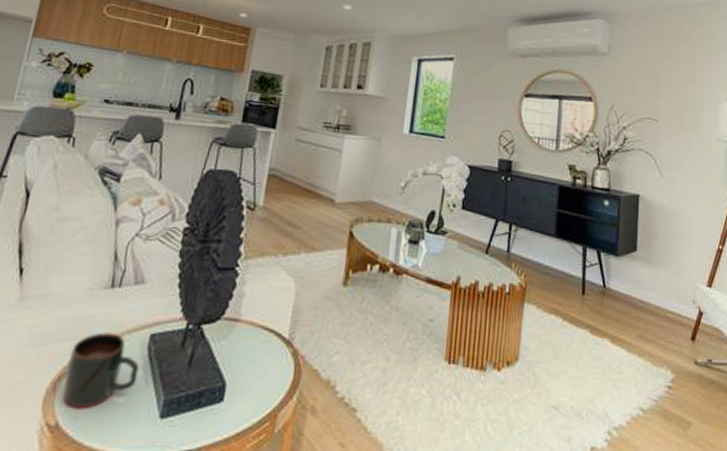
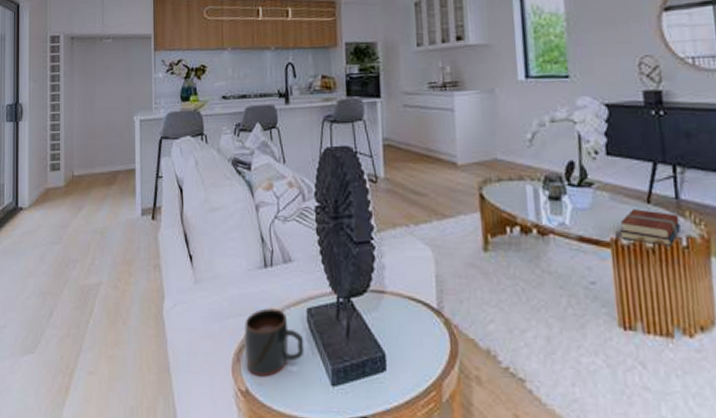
books: none [459,258,508,293] -> present [619,209,682,248]

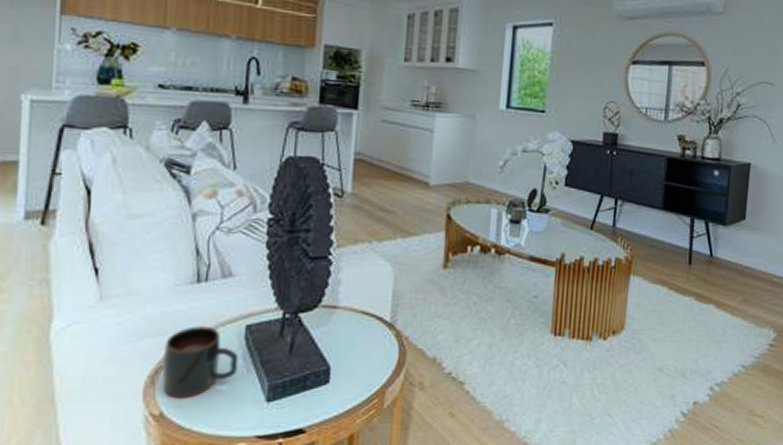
books: present [619,209,682,248] -> none [564,234,613,267]

